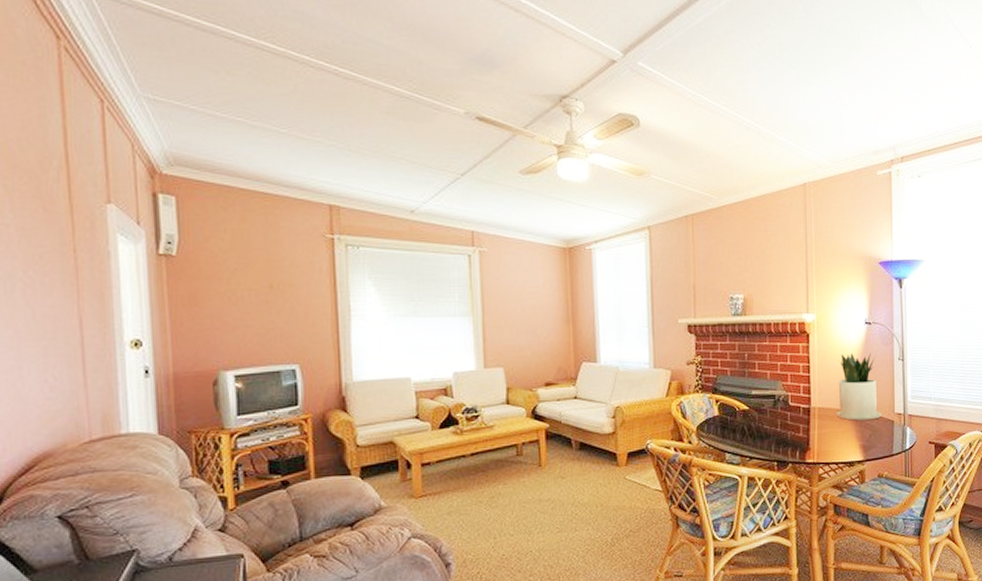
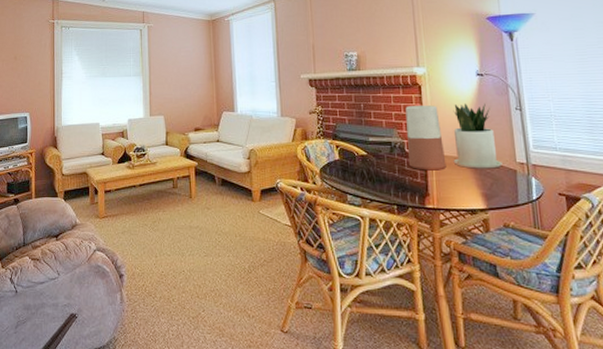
vase: none [792,355,829,425] -> present [405,105,447,171]

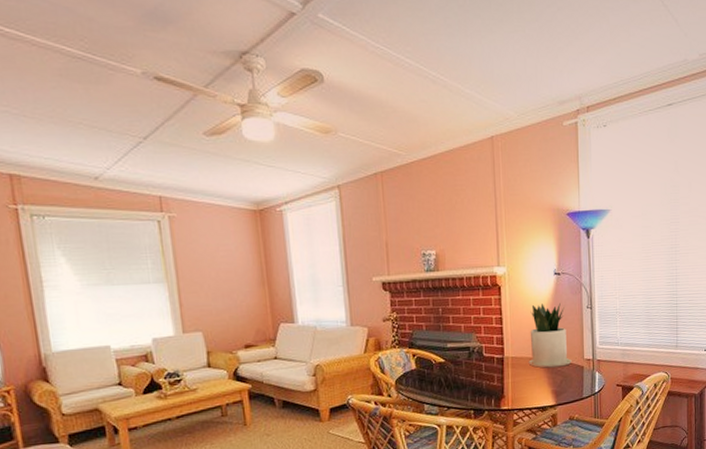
vase: present [405,105,447,171] -> none [484,307,522,374]

